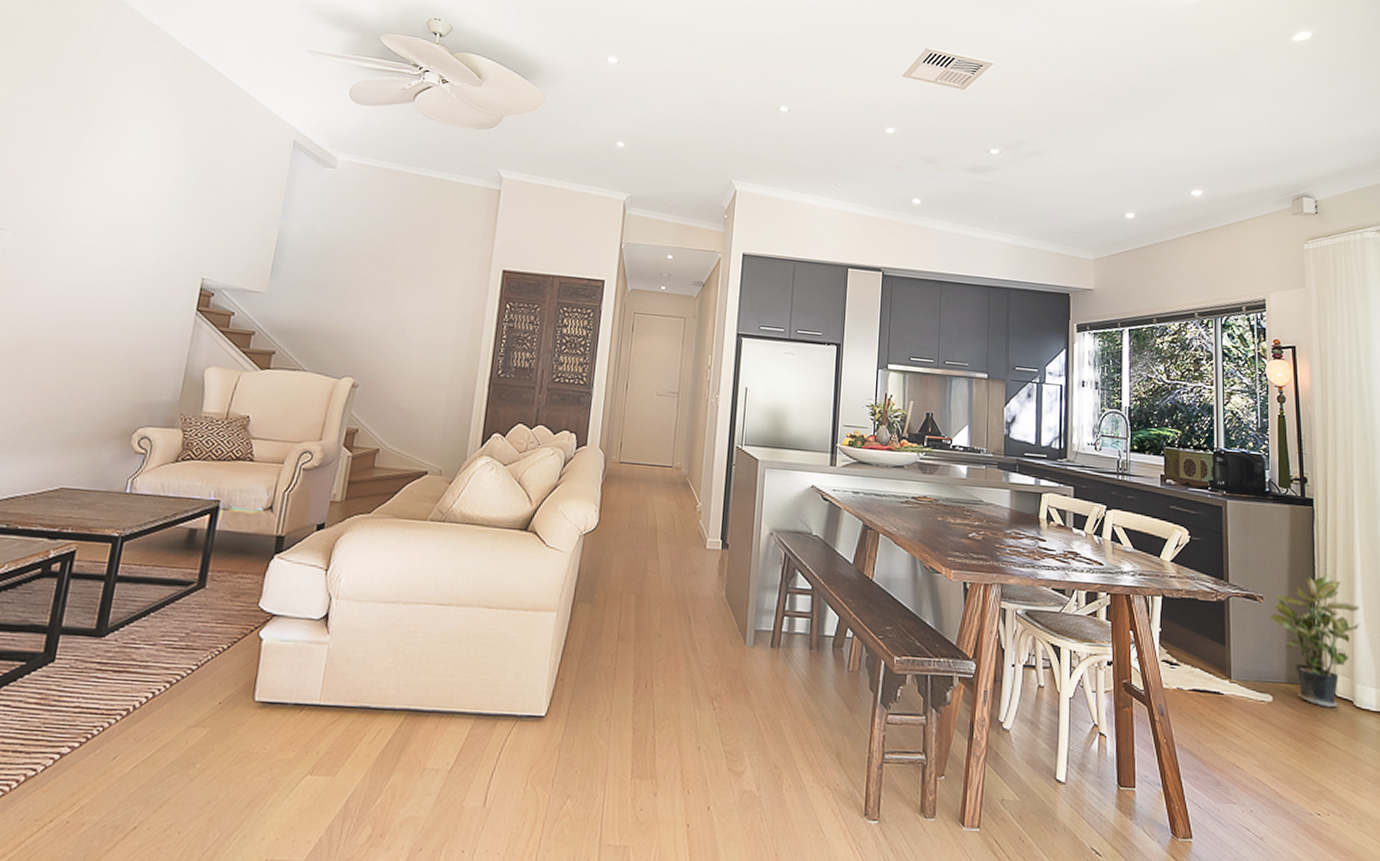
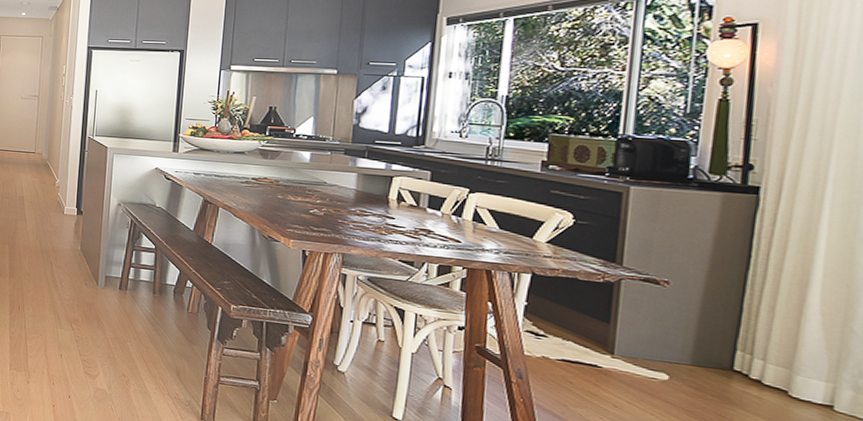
potted plant: present [1268,573,1360,708] -> none [674,263,815,394]

